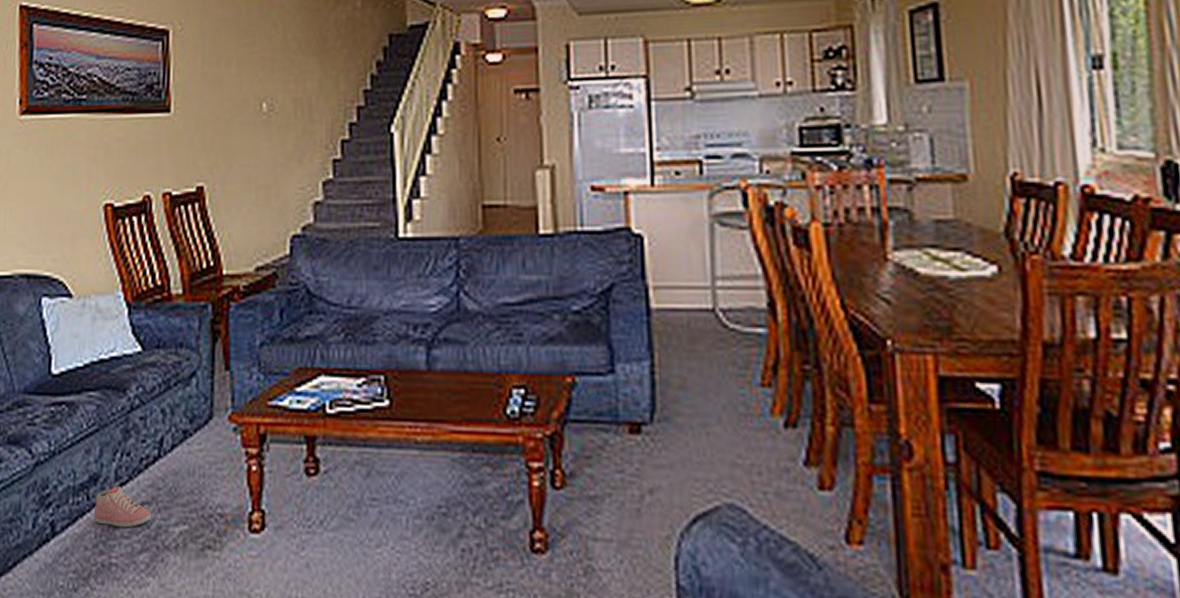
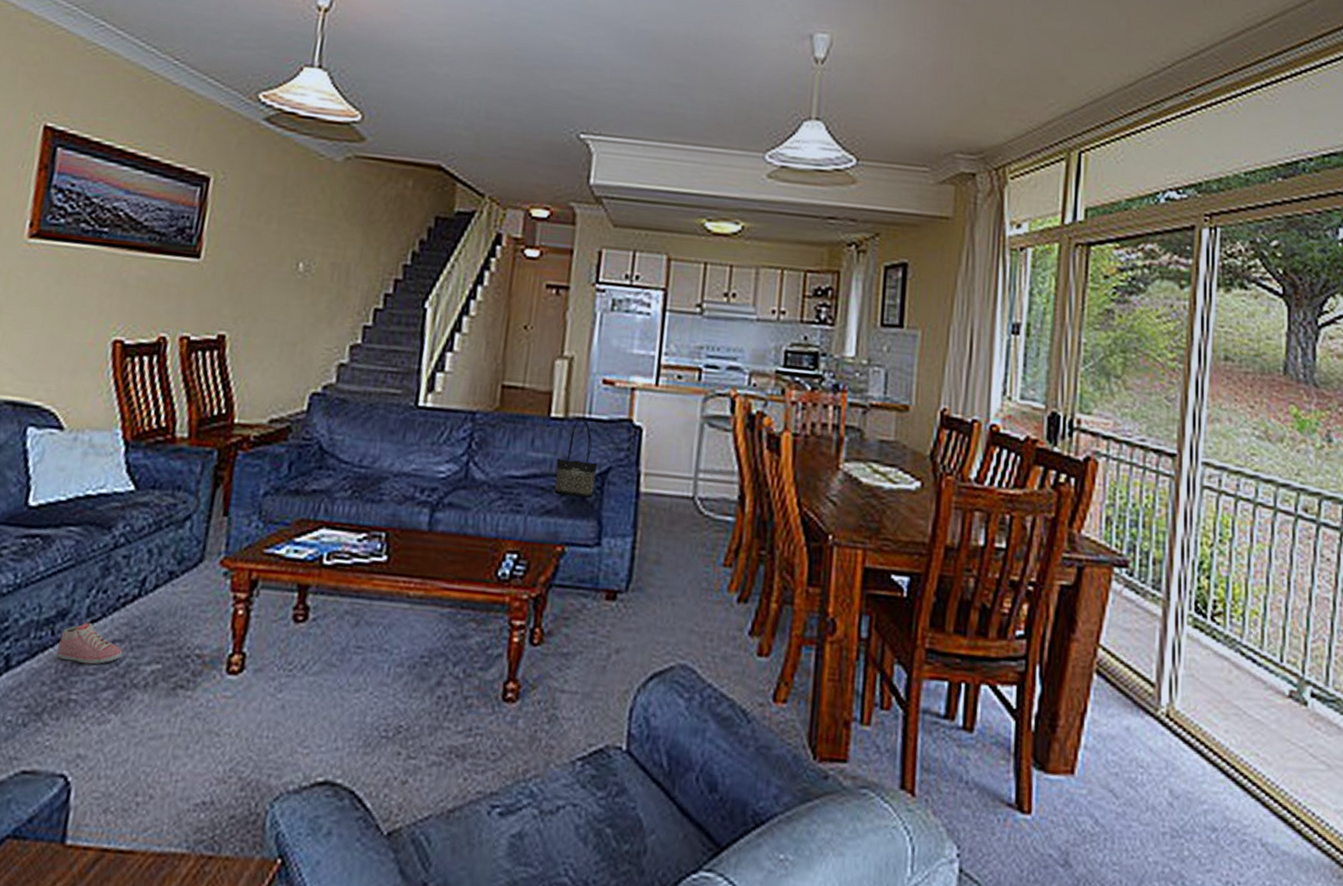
tote bag: none [553,233,599,320] -> present [555,419,598,498]

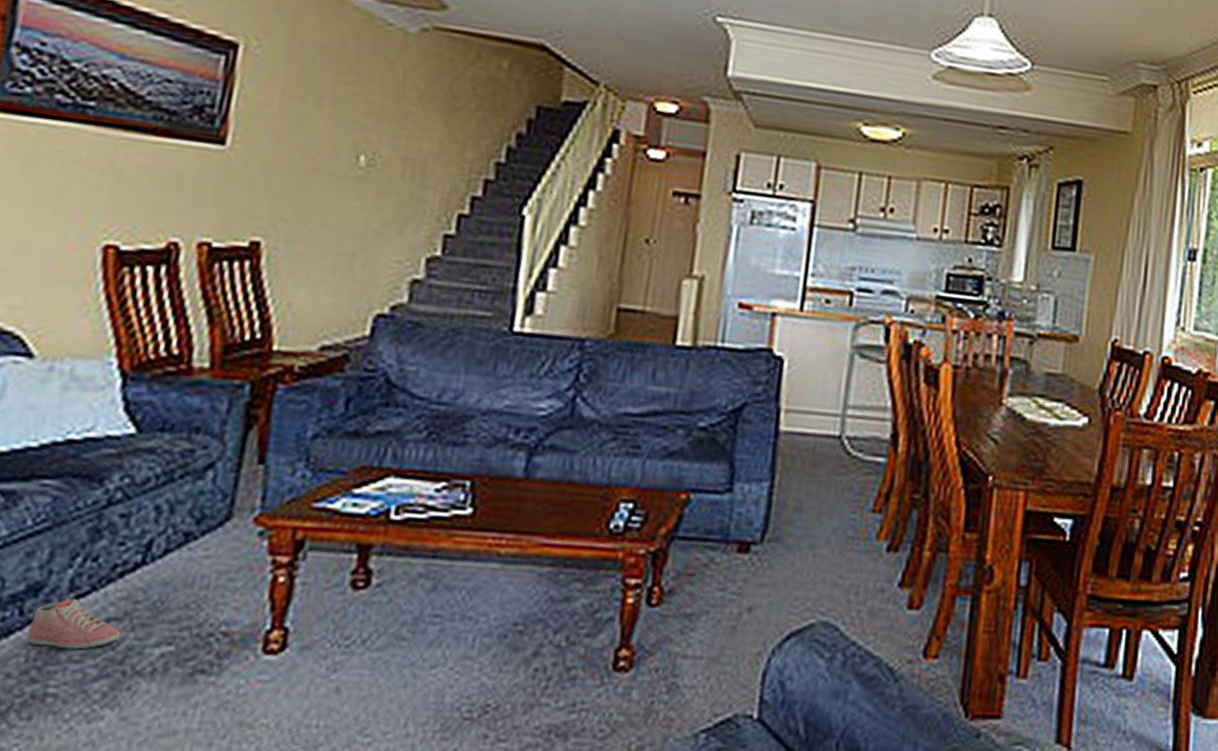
tote bag: present [555,419,598,498] -> none [679,348,731,438]

